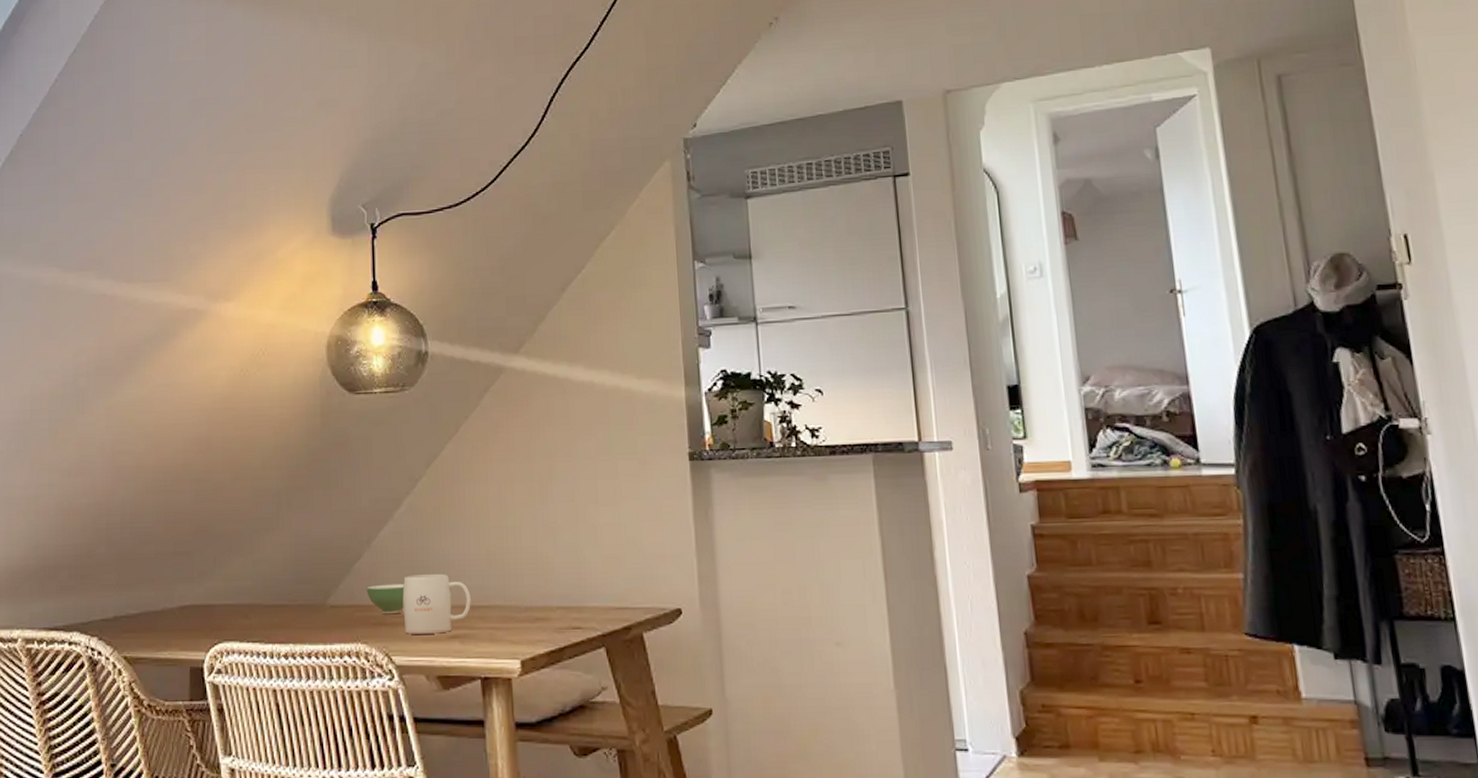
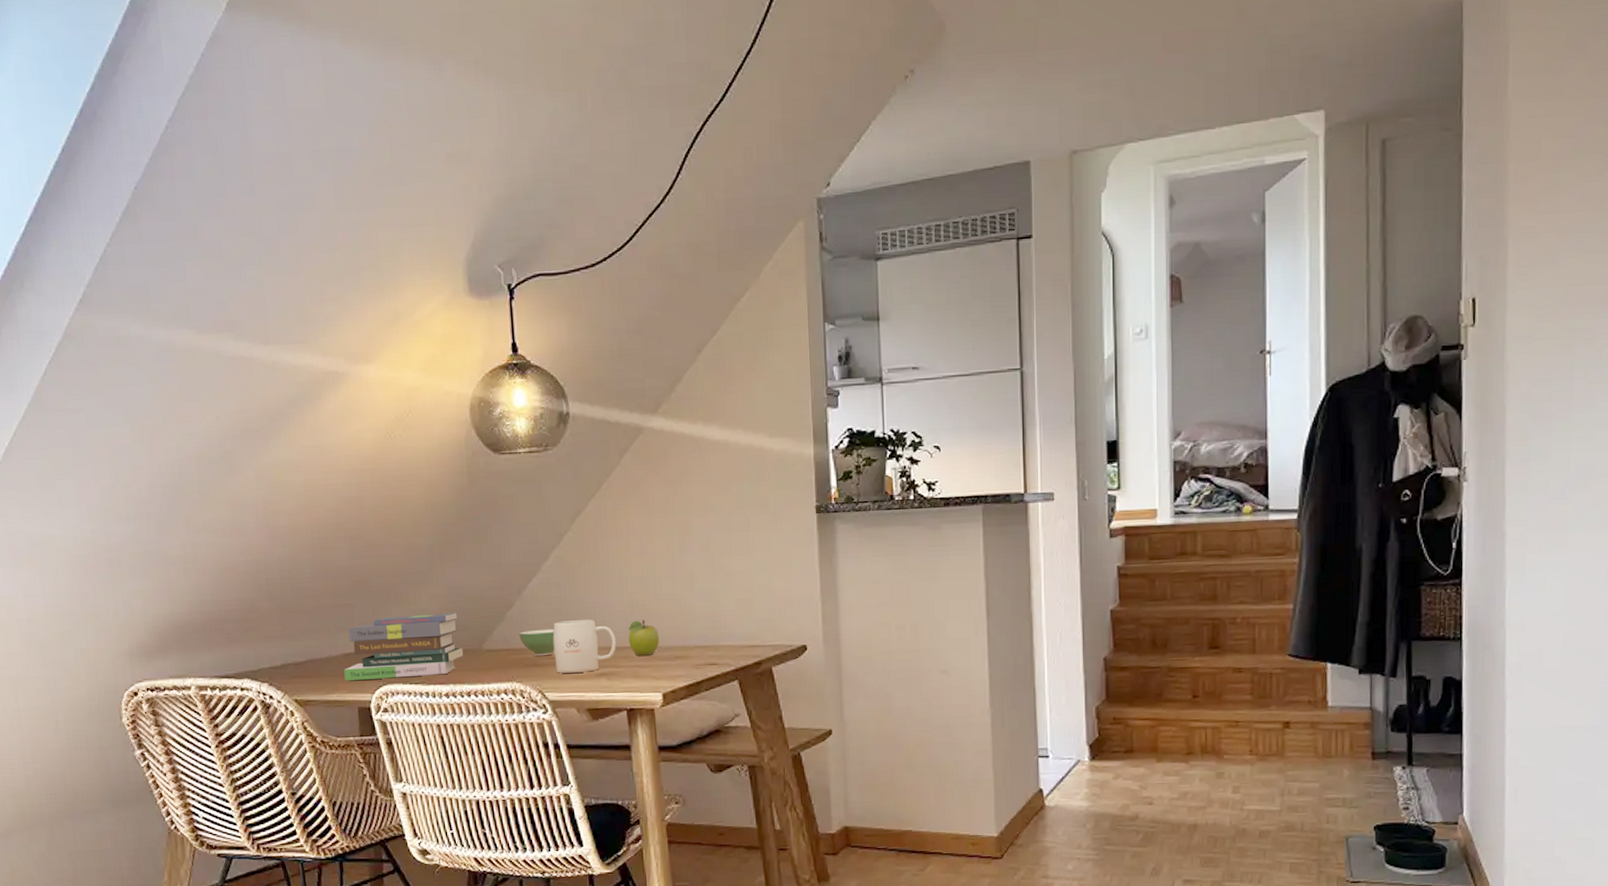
books: none [178,563,306,638] -> present [344,613,464,682]
fruit: none [484,575,518,618] -> present [628,620,659,657]

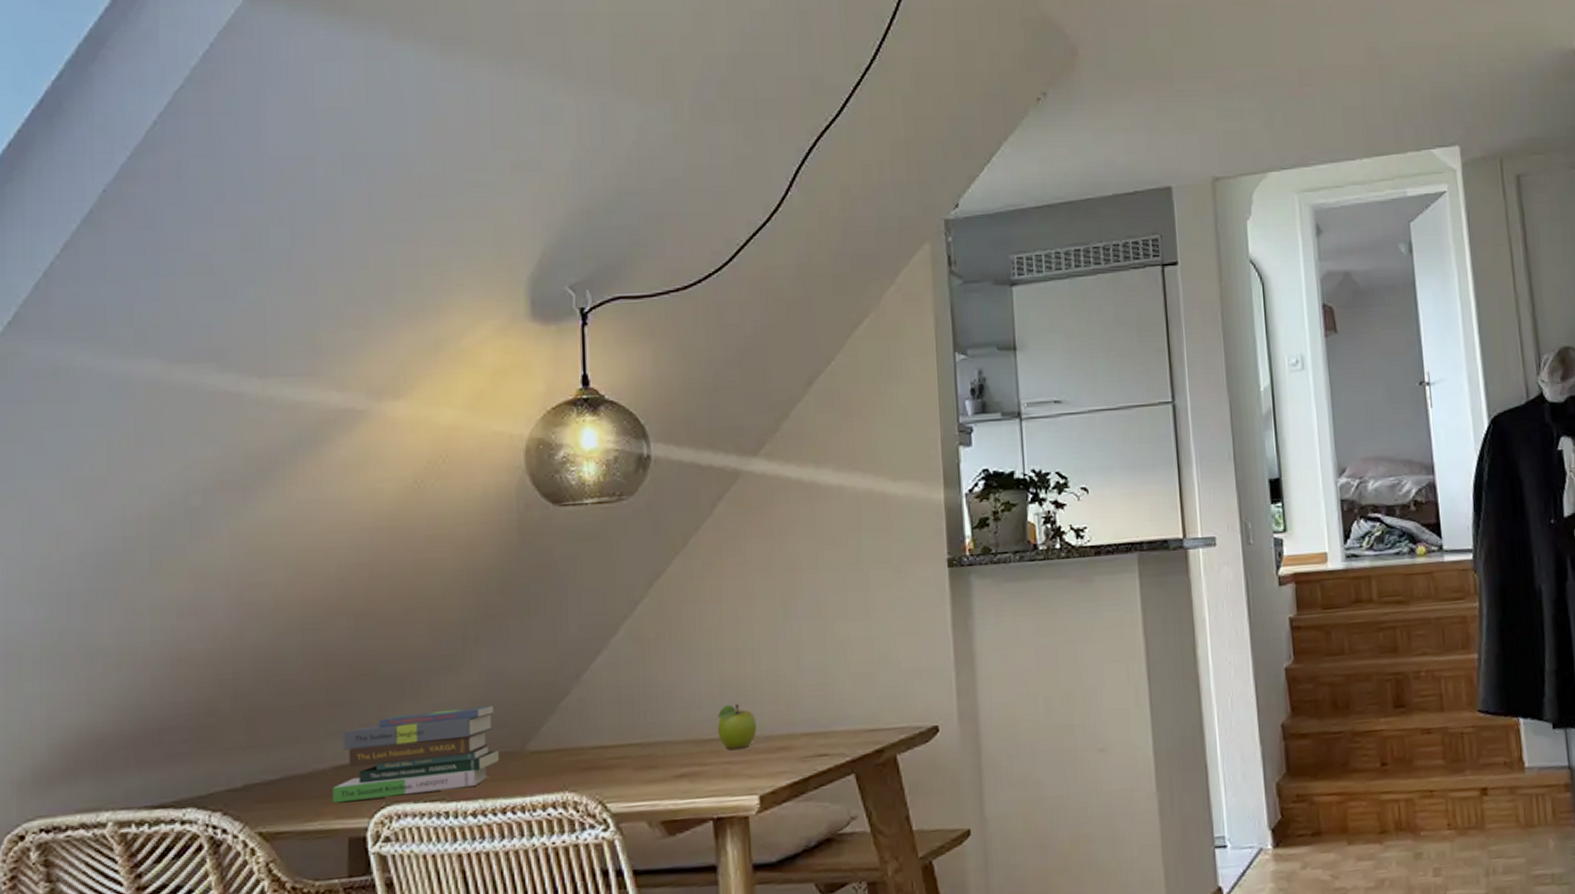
bowl: present [519,629,555,658] -> none [575,720,622,758]
mug: present [552,620,616,673] -> none [619,706,702,777]

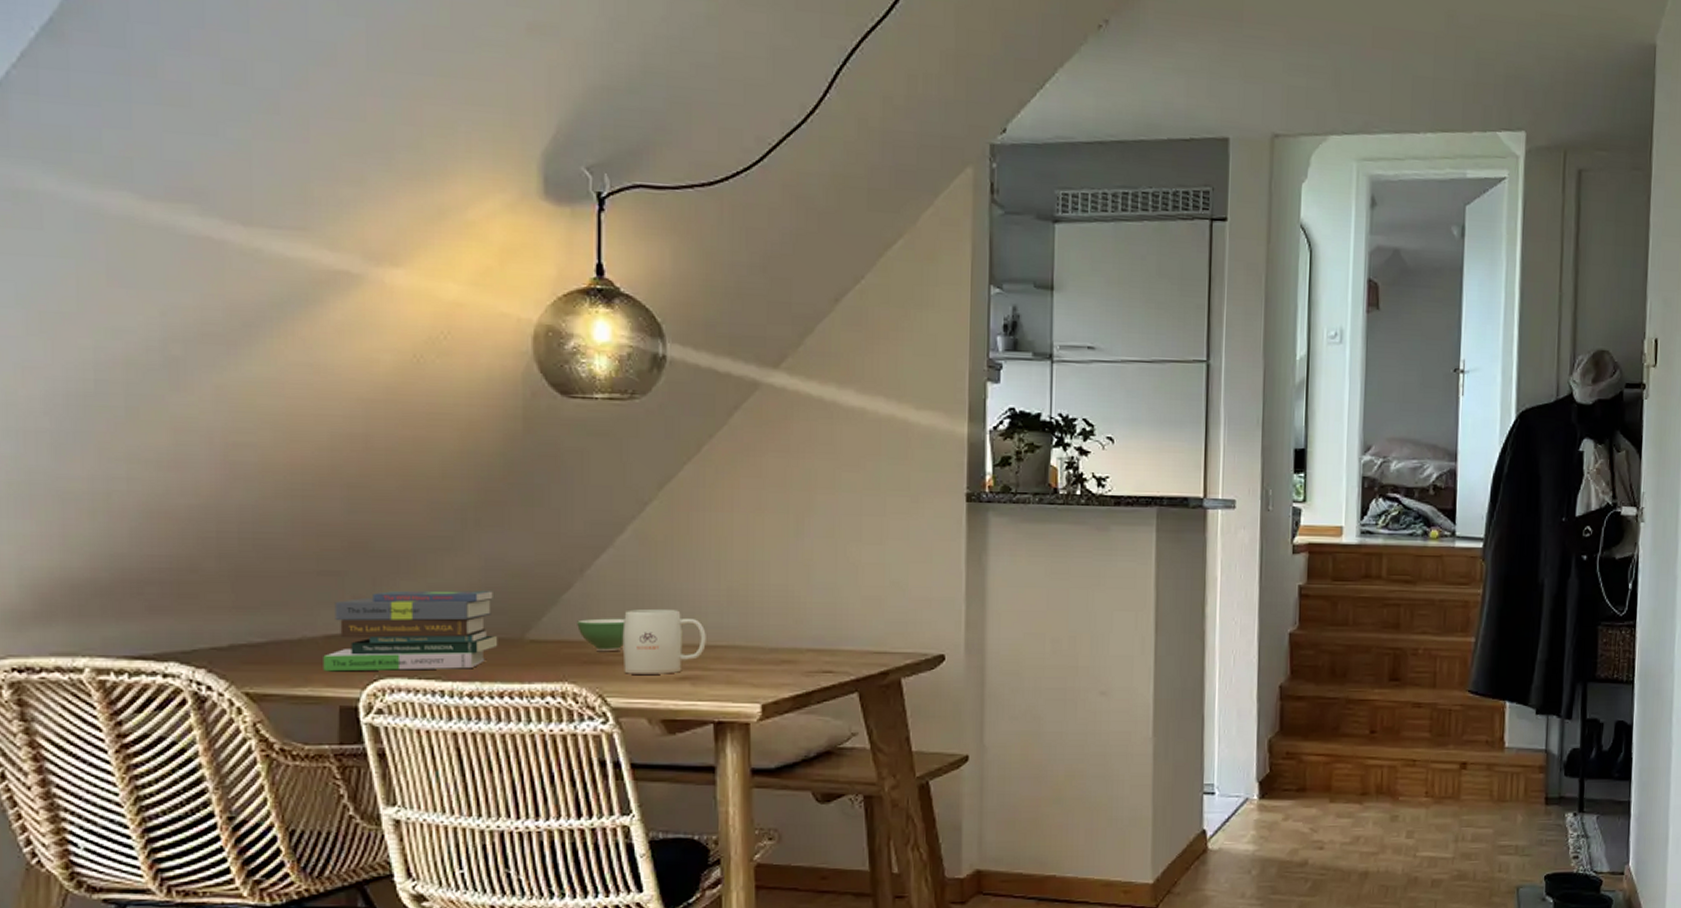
bowl: none [575,720,622,758] -> present [577,618,625,654]
mug: none [619,706,702,777] -> present [622,609,706,674]
fruit: present [717,703,756,751] -> none [723,614,762,659]

